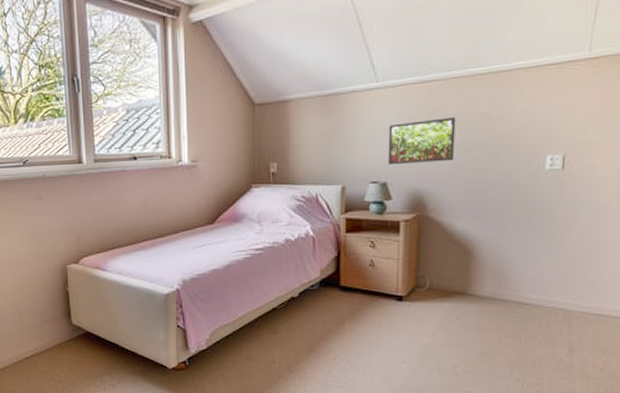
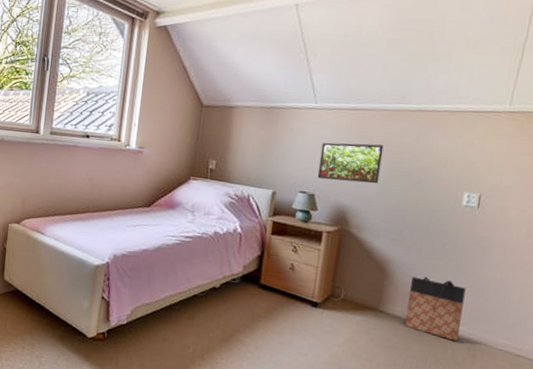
bag: none [494,251,556,313] -> present [403,277,466,342]

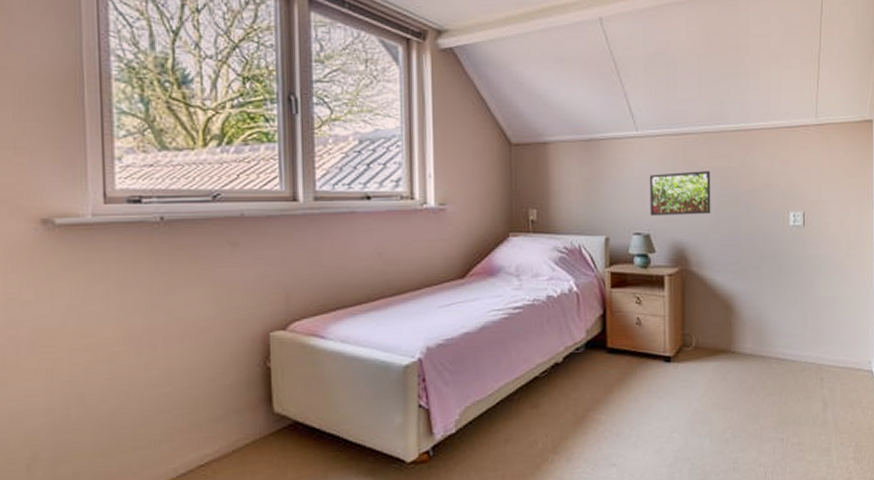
bag: present [403,277,466,342] -> none [756,306,805,368]

